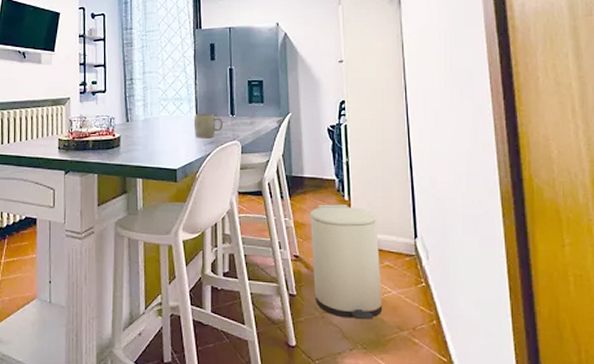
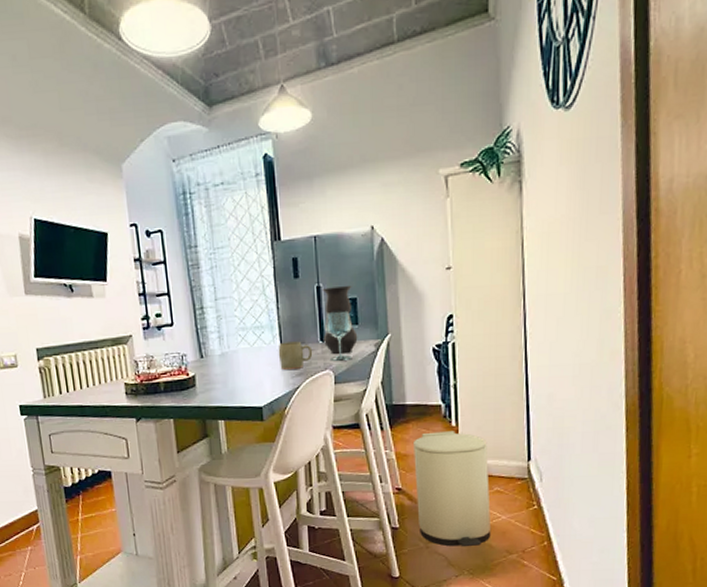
vase: none [234,70,263,127] -> present [322,286,358,354]
wine glass: none [235,90,259,133] -> present [325,310,353,361]

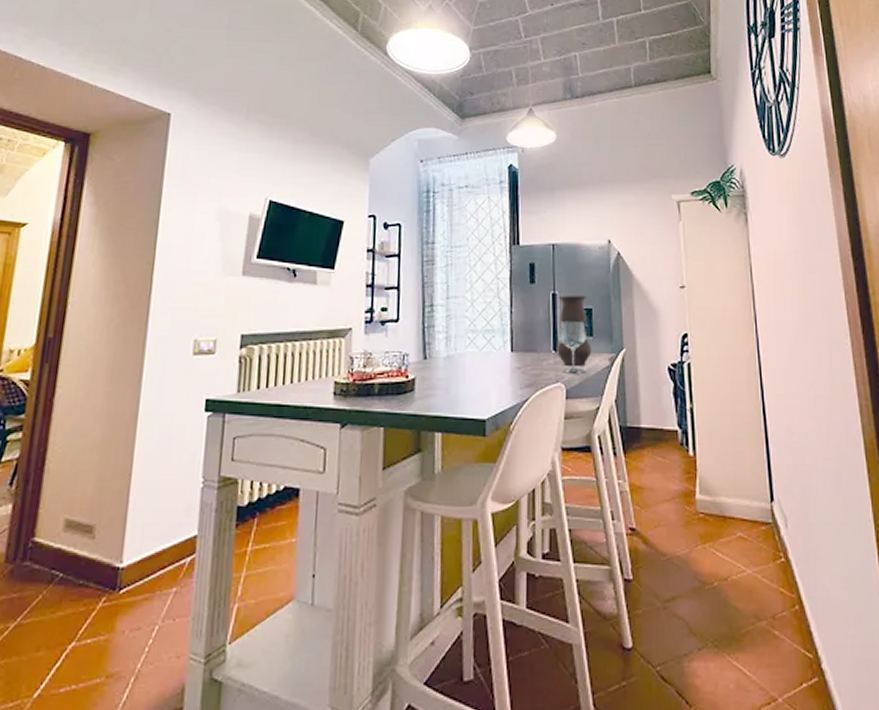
mug: present [278,341,313,370] -> none [508,349,545,379]
pedal bin: present [414,431,492,547] -> none [649,461,736,608]

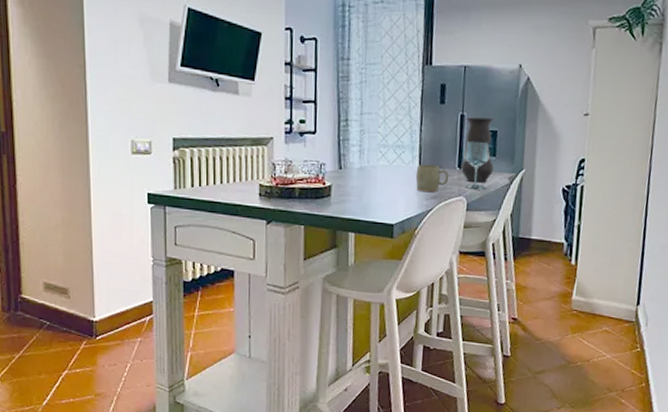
mug: none [508,349,545,379] -> present [415,164,450,192]

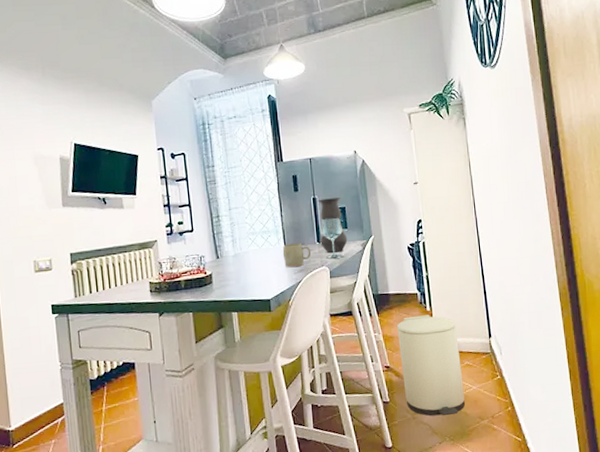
pedal bin: none [529,268,602,381] -> present [397,315,465,416]

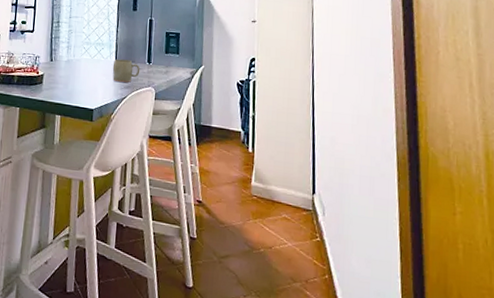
vase: present [317,198,348,253] -> none [150,21,178,76]
wine glass: present [320,217,344,259] -> none [152,41,175,82]
pedal bin: present [397,315,465,416] -> none [214,154,279,268]

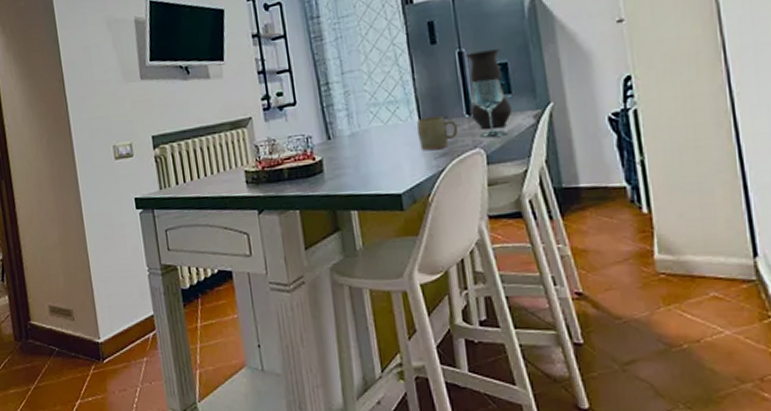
vase: none [150,21,178,76] -> present [465,49,513,129]
wine glass: none [152,41,175,82] -> present [470,77,506,138]

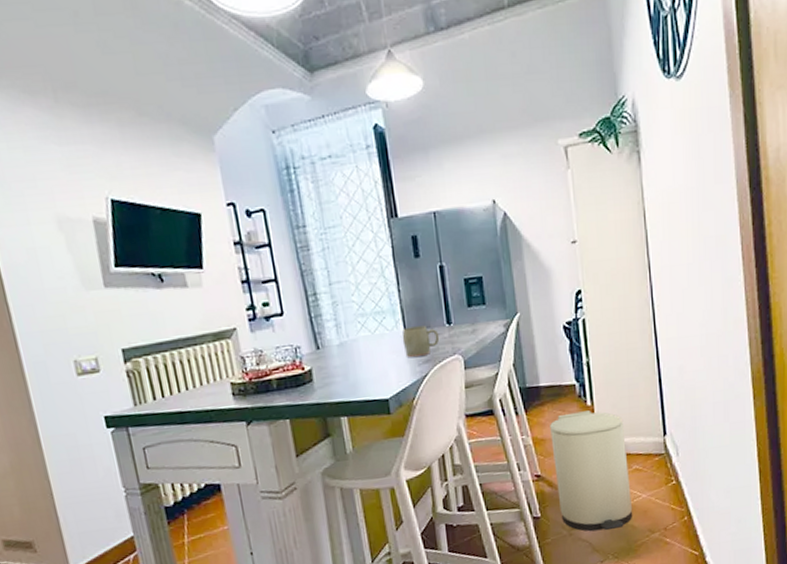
vase: present [465,49,513,129] -> none [445,264,486,337]
wine glass: present [470,77,506,138] -> none [450,290,481,345]
pedal bin: none [594,219,712,370] -> present [550,410,633,531]

